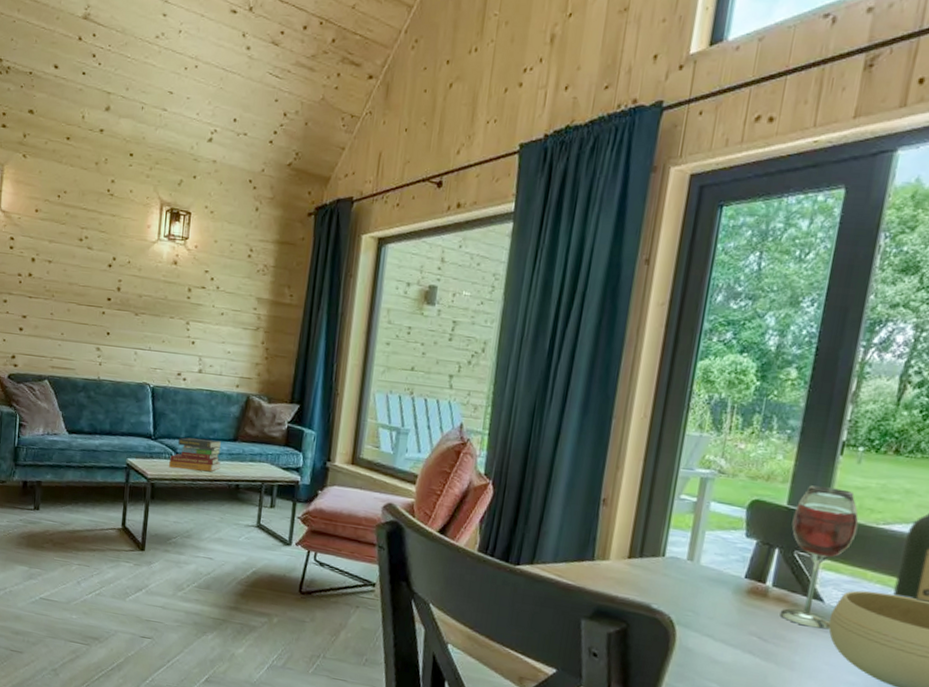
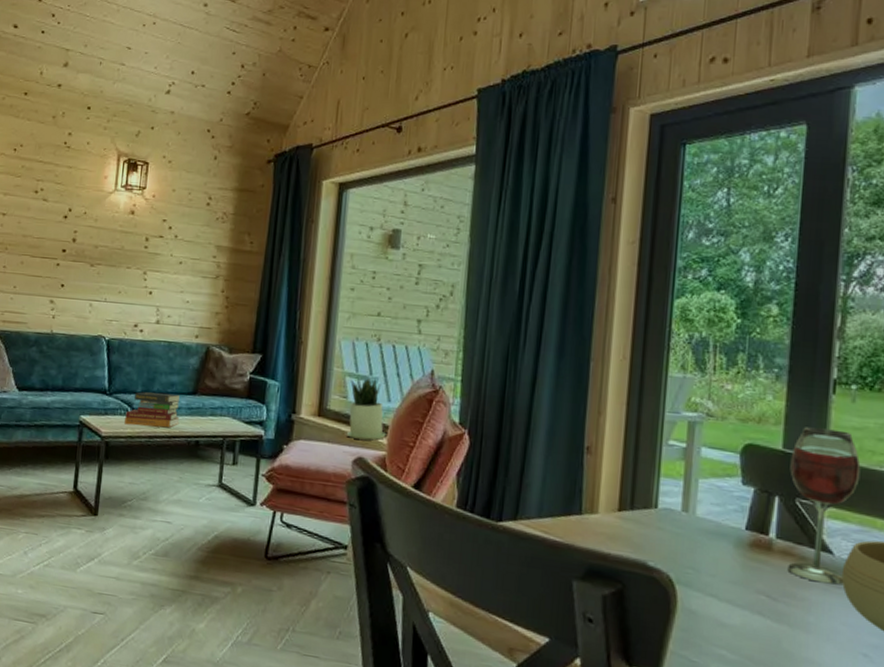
planter: none [377,430,415,488] -> present [346,378,386,441]

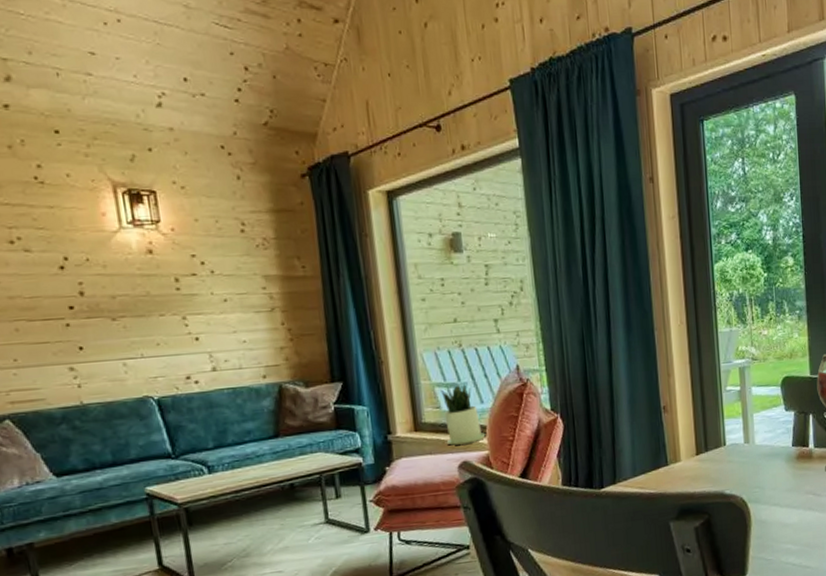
books: present [125,392,180,428] -> none [200,441,267,485]

